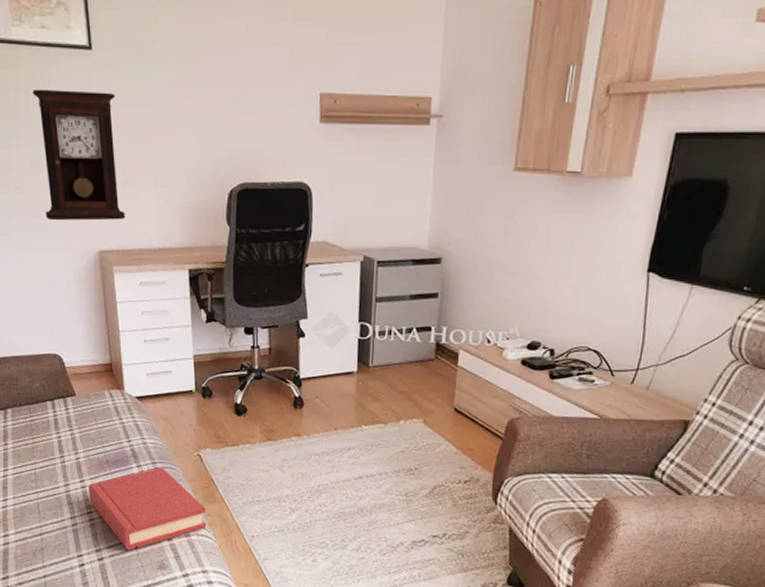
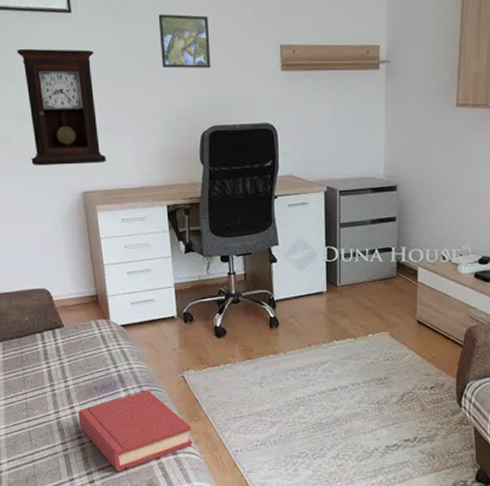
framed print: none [186,54,243,117] -> present [158,14,211,69]

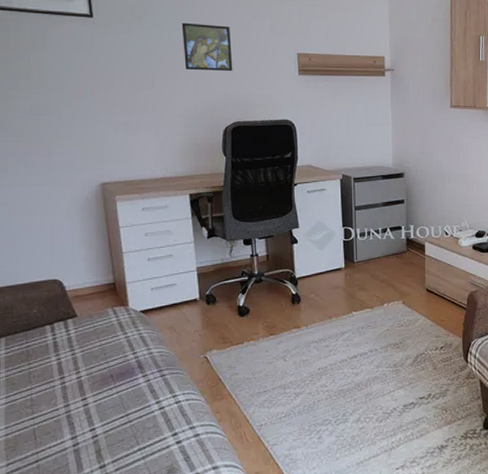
pendulum clock: present [17,48,107,166] -> none [33,48,128,159]
hardback book: present [78,389,193,472] -> none [91,373,216,461]

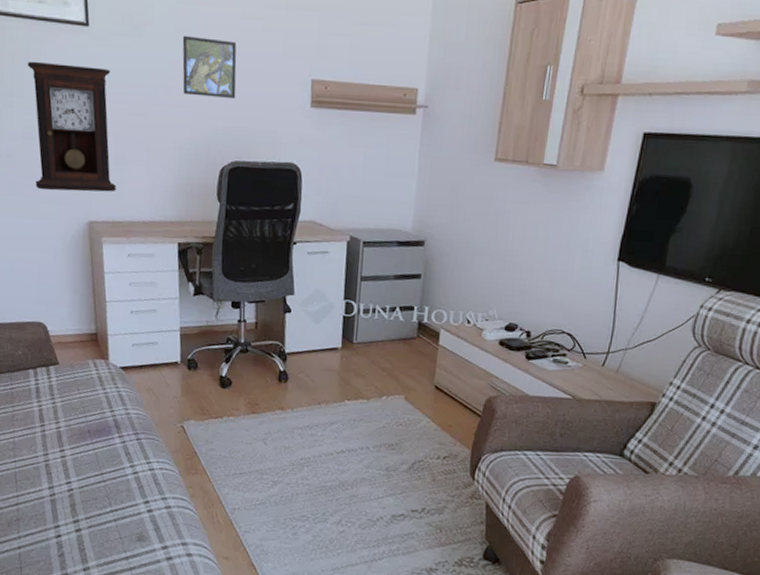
pendulum clock: none [33,48,128,159] -> present [27,61,117,192]

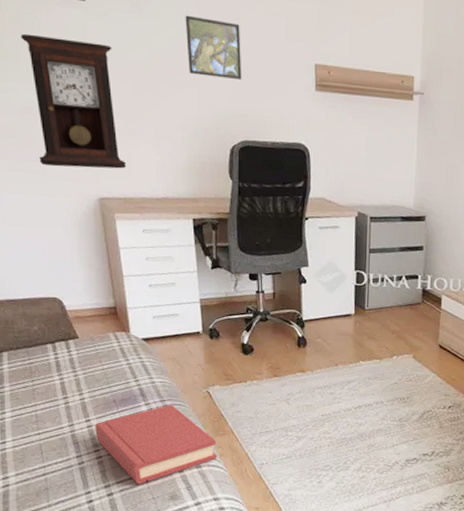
hardback book: none [68,437,188,522] -> present [95,404,217,484]

